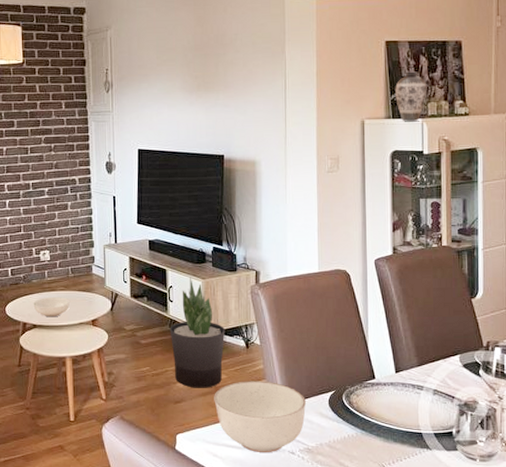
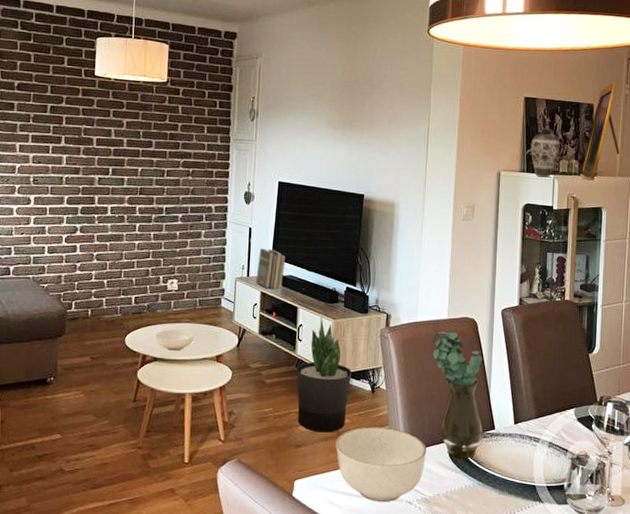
books: none [123,215,151,254] -> present [256,248,285,289]
vase: none [304,281,363,409] -> present [432,327,483,459]
picture frame: none [450,14,494,120] -> present [579,81,620,179]

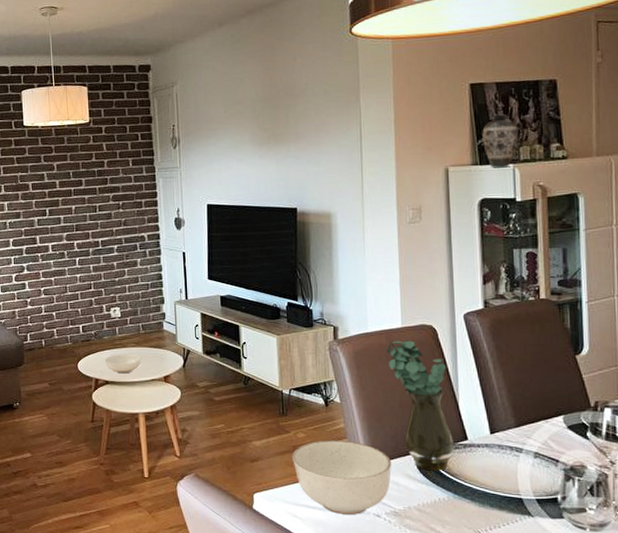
books: present [256,248,285,289] -> none [194,271,222,310]
planter: present [296,316,353,433] -> none [244,333,303,447]
picture frame: present [579,81,620,179] -> none [546,49,596,164]

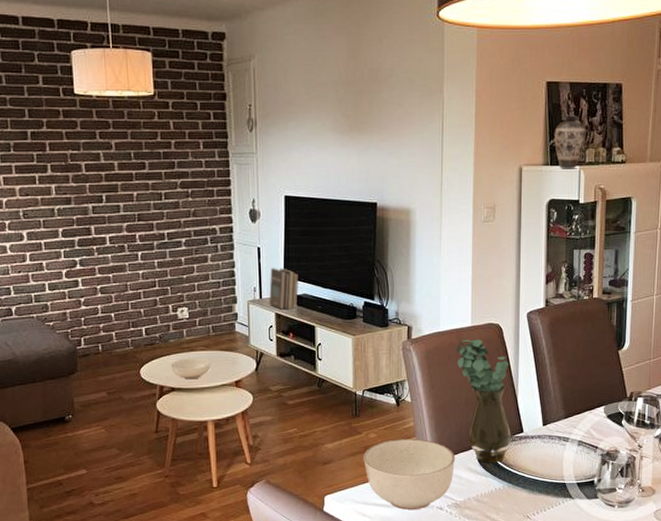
books: none [194,271,222,310] -> present [269,268,298,310]

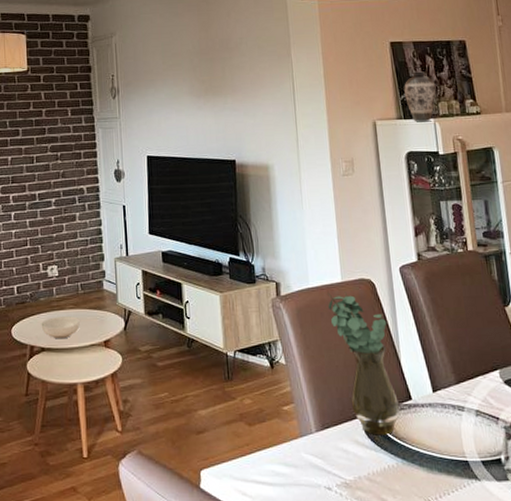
books: present [269,268,298,310] -> none [135,225,164,267]
bowl: present [363,438,455,510] -> none [239,405,340,490]

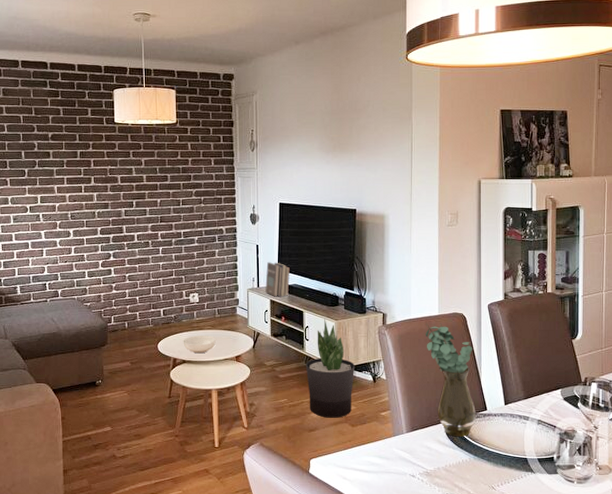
books: none [135,225,164,267] -> present [265,262,290,297]
planter: none [187,290,248,416] -> present [305,318,355,418]
decorative vase: present [404,71,437,123] -> none [508,137,537,182]

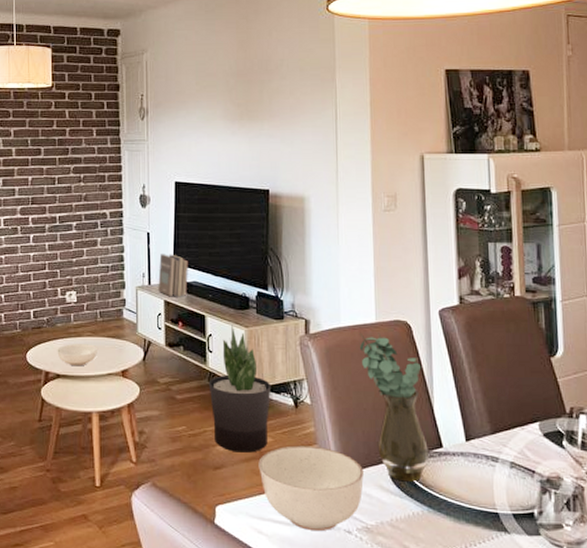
bowl: none [344,411,425,476] -> present [258,445,364,532]

